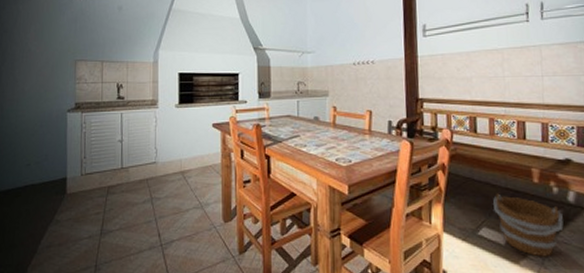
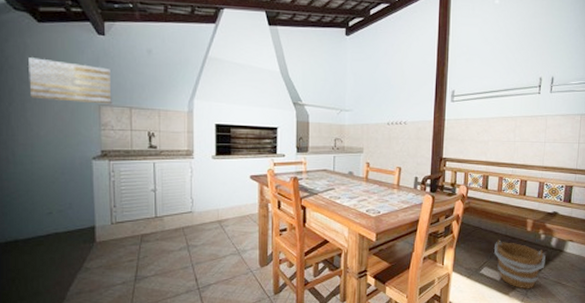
wall art: none [19,21,87,60] -> present [29,57,112,105]

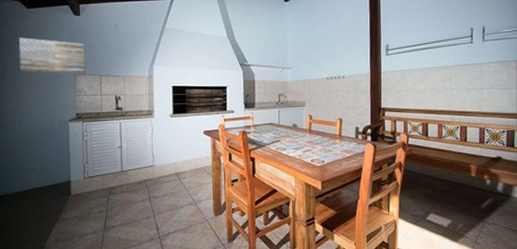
bucket: present [494,240,545,289] -> none [439,186,493,236]

